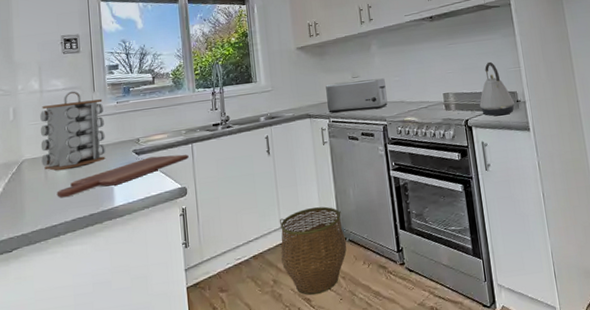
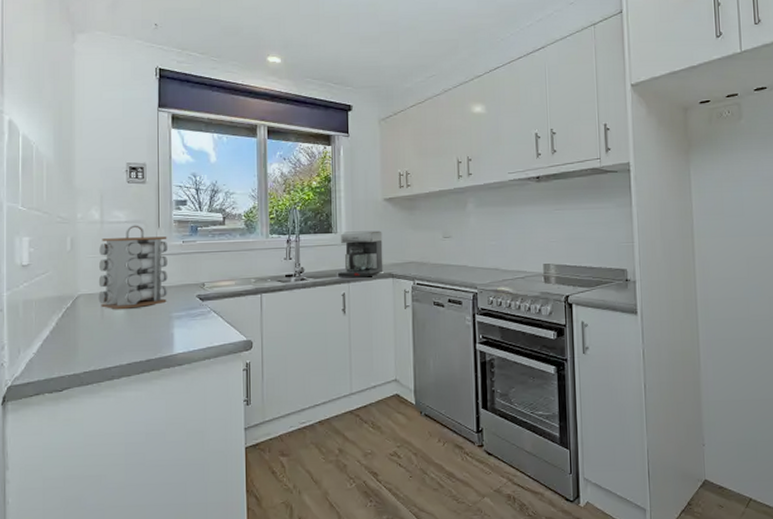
cutting board: present [56,154,189,199] -> none [112,304,257,340]
coffee maker: none [259,76,301,123] -> present [337,230,383,278]
basket: present [279,206,347,295] -> none [349,376,422,469]
toaster: present [325,78,388,113] -> none [413,240,480,275]
kettle: present [479,61,514,117] -> none [584,233,623,295]

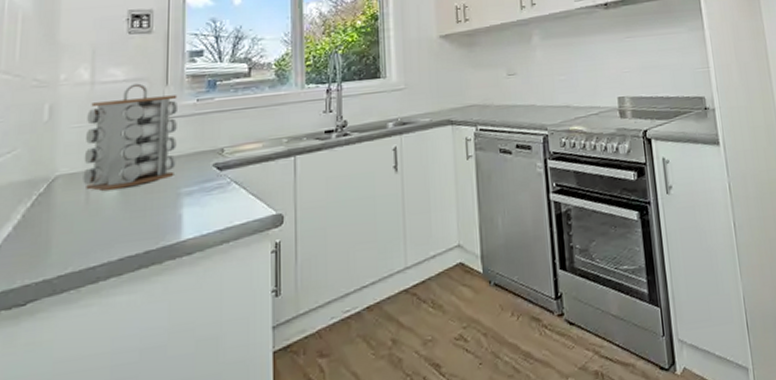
coffee maker: present [337,230,383,278] -> none [387,72,441,130]

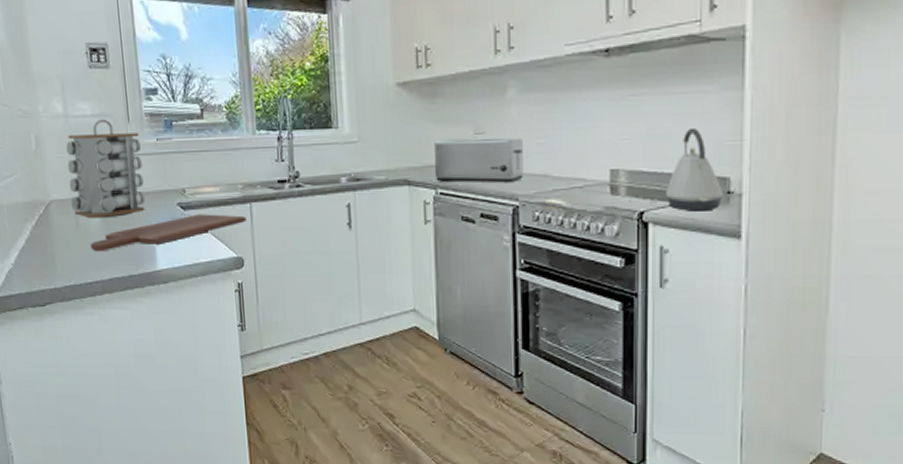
cutting board: none [100,170,289,229] -> present [90,214,246,252]
toaster: none [474,76,550,119] -> present [434,138,523,183]
kettle: none [661,60,702,127] -> present [666,127,723,211]

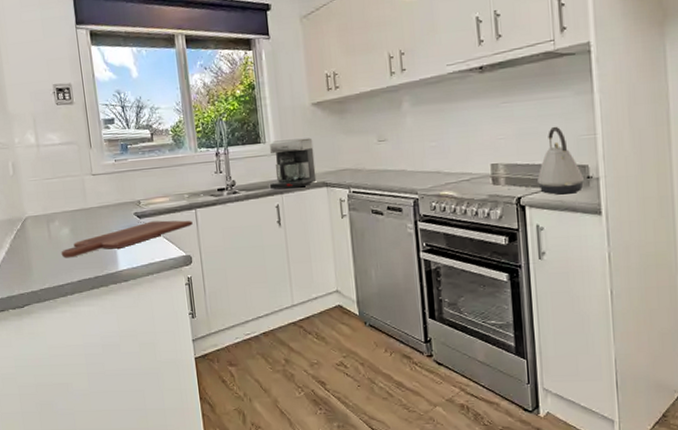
spice rack: present [66,119,145,219] -> none [38,146,107,231]
coffee maker: none [339,125,397,185] -> present [269,138,317,190]
toaster: present [434,138,523,183] -> none [346,143,420,182]

